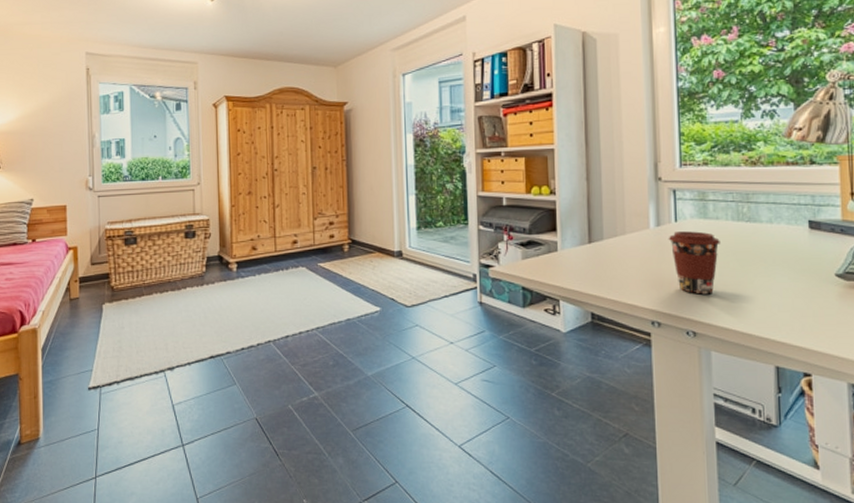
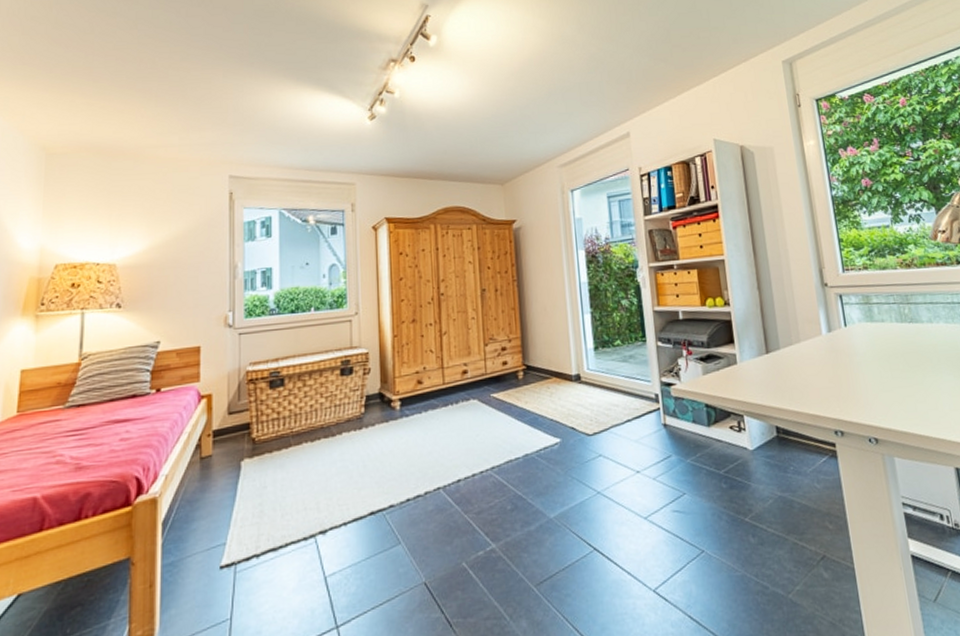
coffee cup: present [668,231,720,295] -> none [840,335,889,399]

